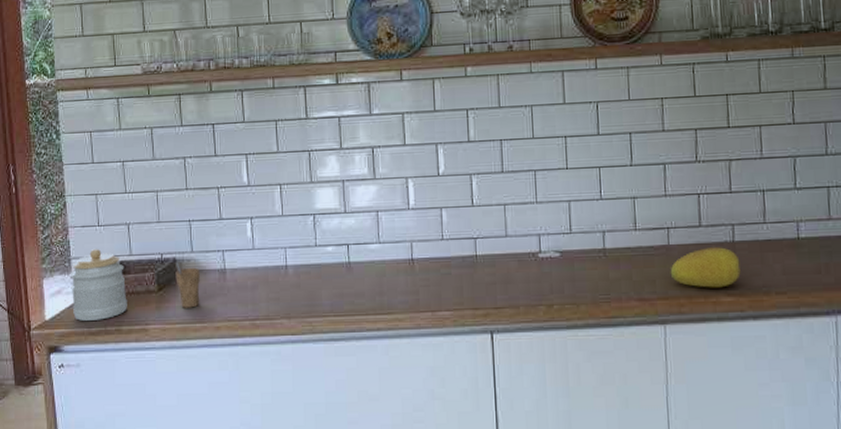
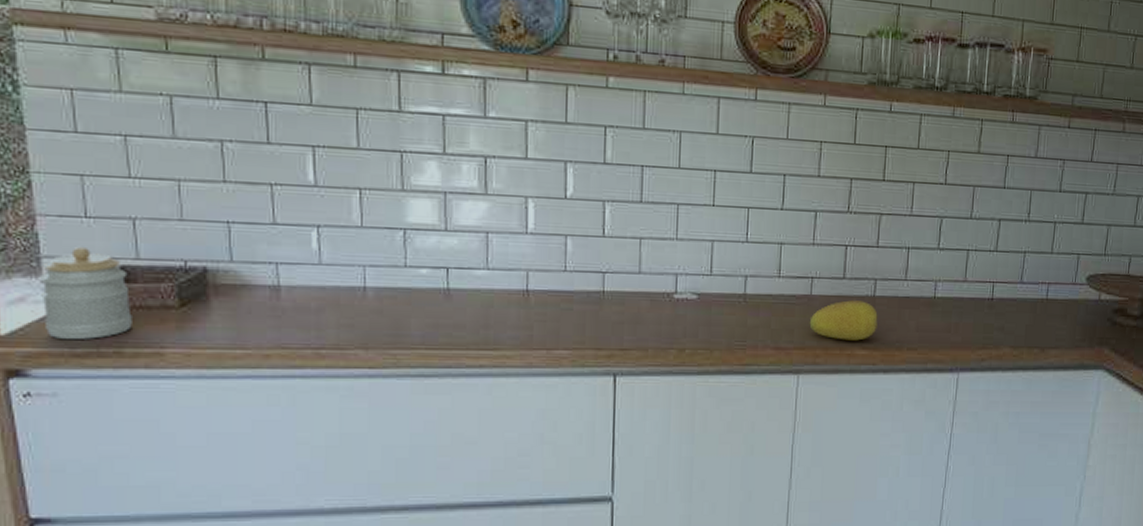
cup: present [175,262,200,308] -> none [206,273,242,330]

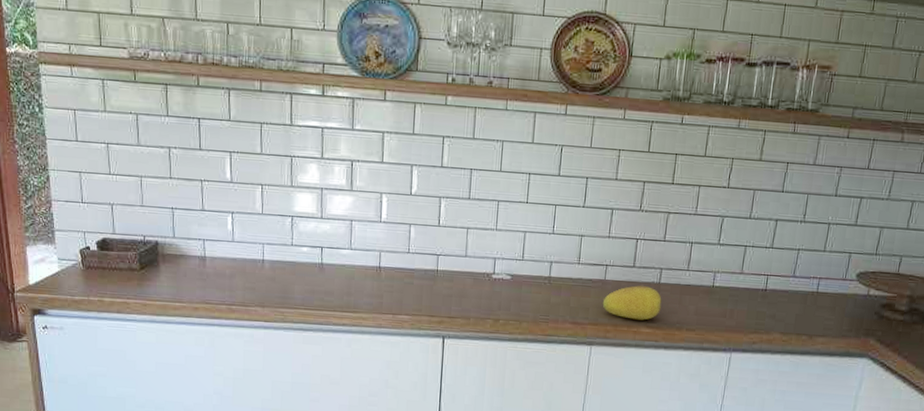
jar: present [39,246,132,339] -> none [53,223,110,290]

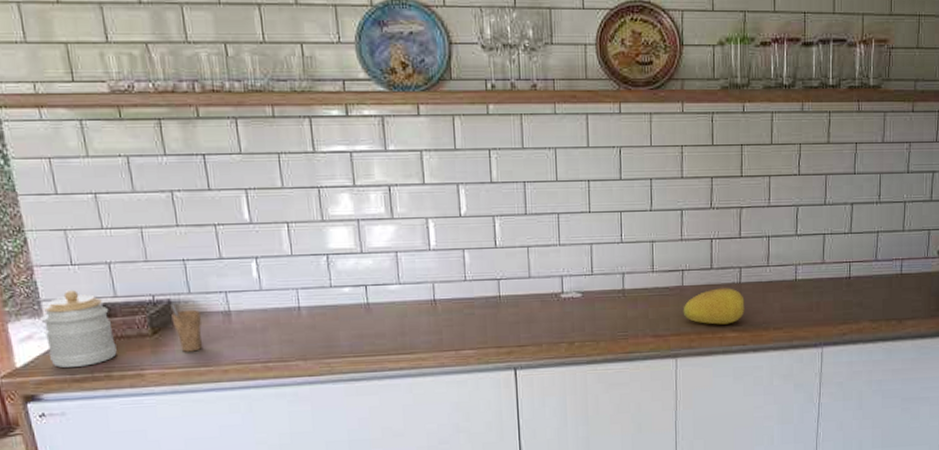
jar: none [53,223,110,290] -> present [41,289,117,368]
cup: none [157,245,181,288] -> present [170,304,203,352]

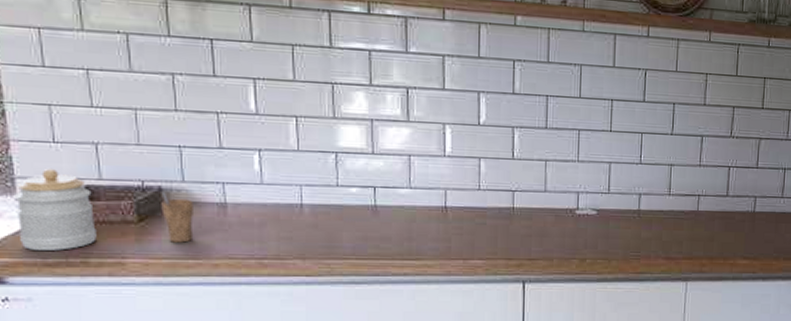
fruit: present [683,288,745,325] -> none [696,215,757,252]

